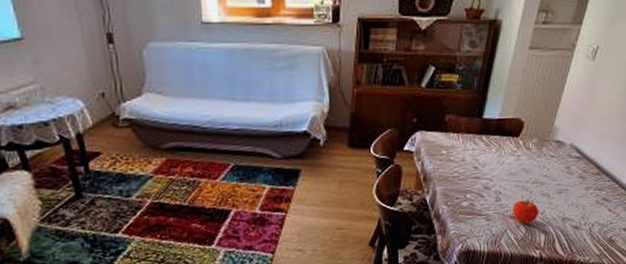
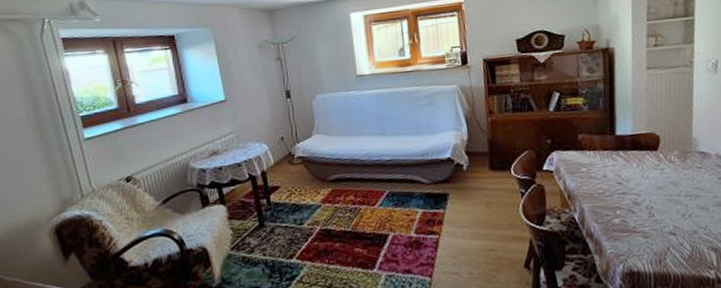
fruit: present [512,200,539,224] -> none [669,214,702,241]

